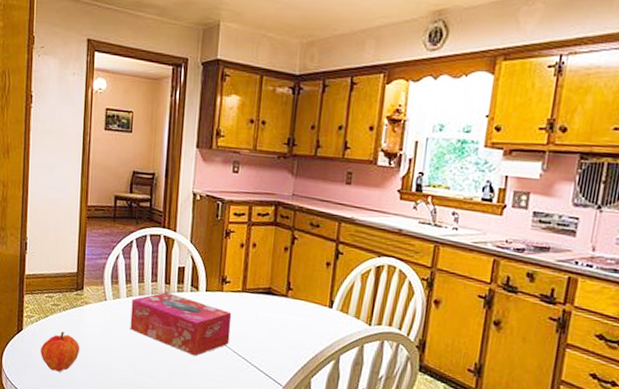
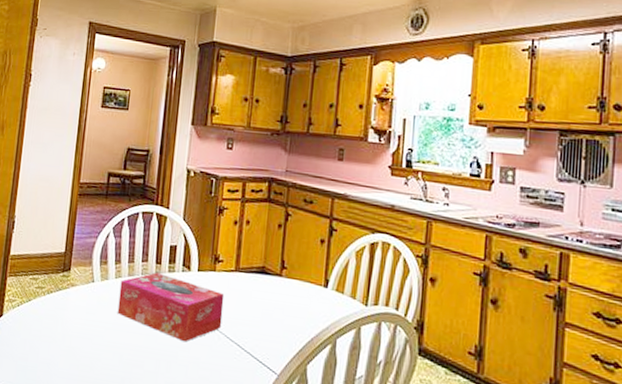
fruit: present [41,331,80,372] -> none [20,316,63,363]

